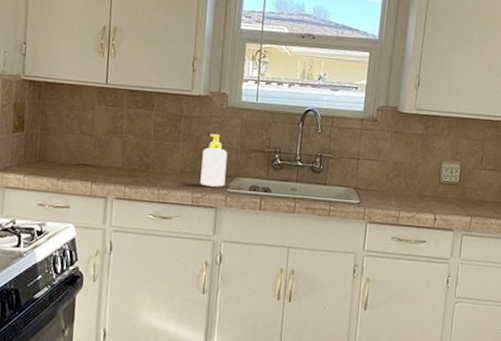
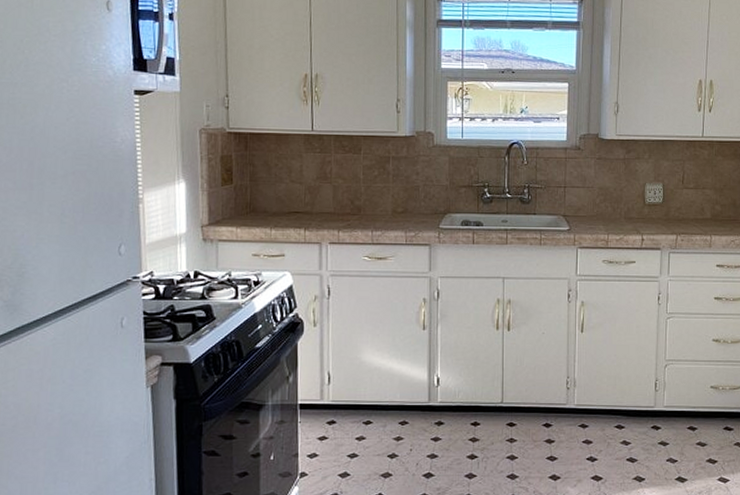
soap bottle: present [200,134,228,187] -> none [412,173,438,224]

